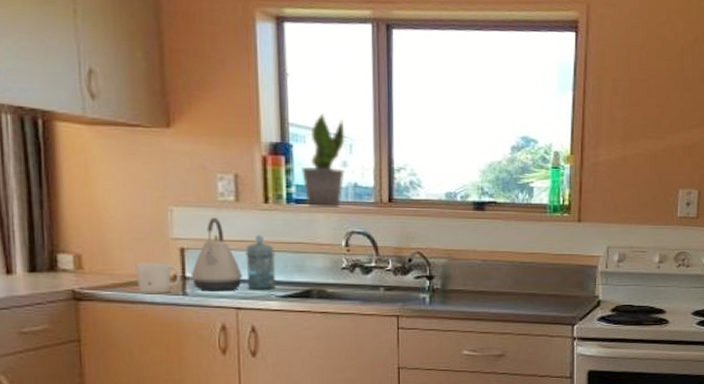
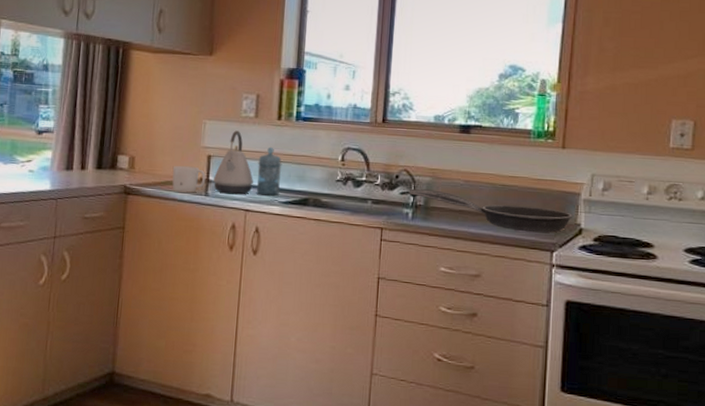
potted plant: present [300,112,345,209] -> none [310,43,351,126]
frying pan: none [424,272,592,308] -> present [409,188,574,233]

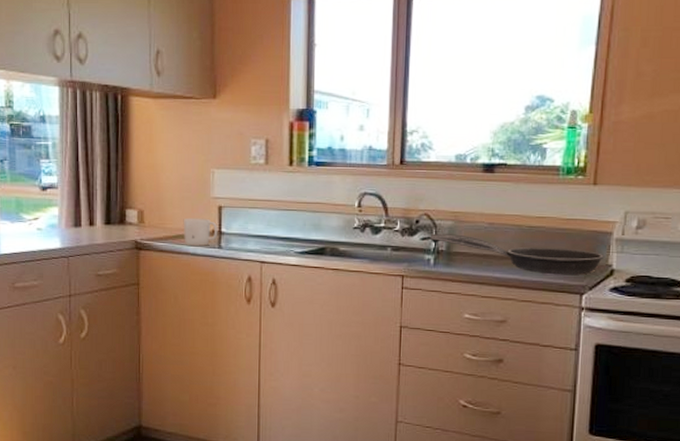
kettle: present [213,130,253,195] -> none [225,179,267,246]
canister: present [256,146,282,196] -> none [270,194,297,246]

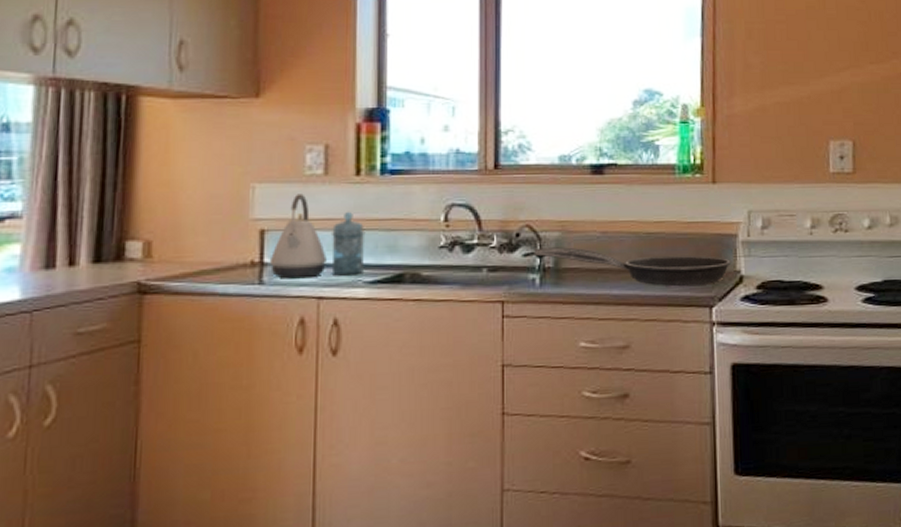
mug: present [183,217,218,246] -> none [209,246,259,283]
kettle: none [225,179,267,246] -> present [269,193,327,279]
canister: none [270,194,297,246] -> present [330,211,366,276]

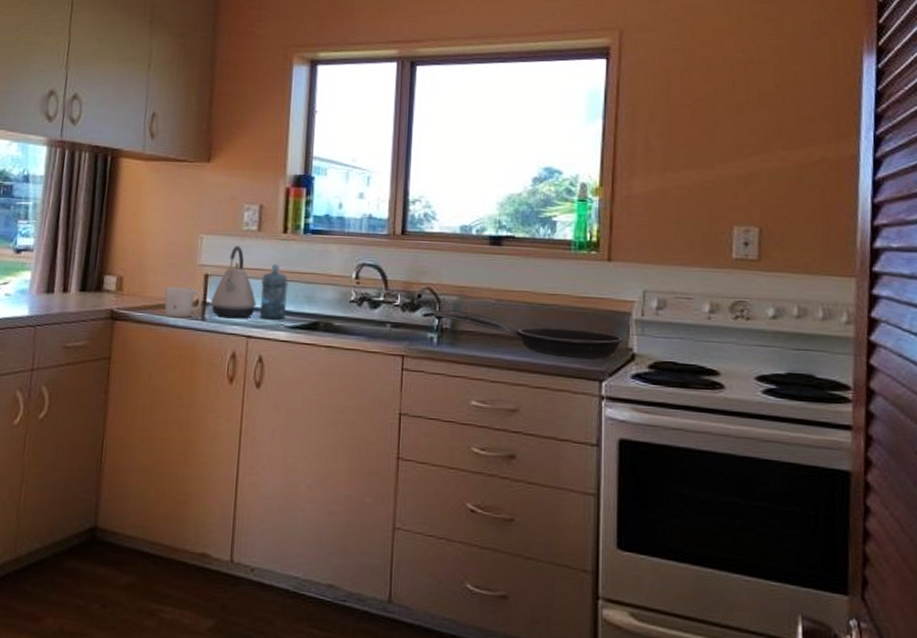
mug: none [209,246,259,283] -> present [164,286,203,317]

